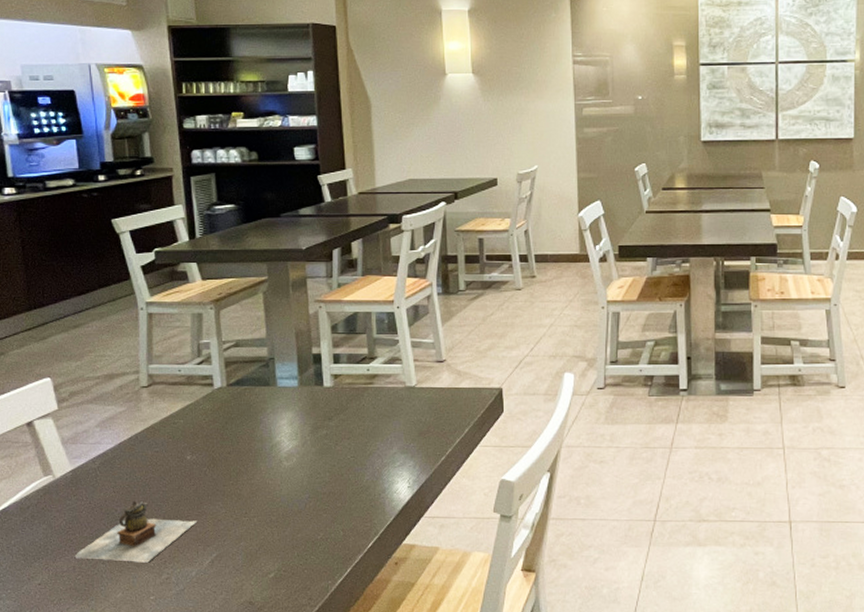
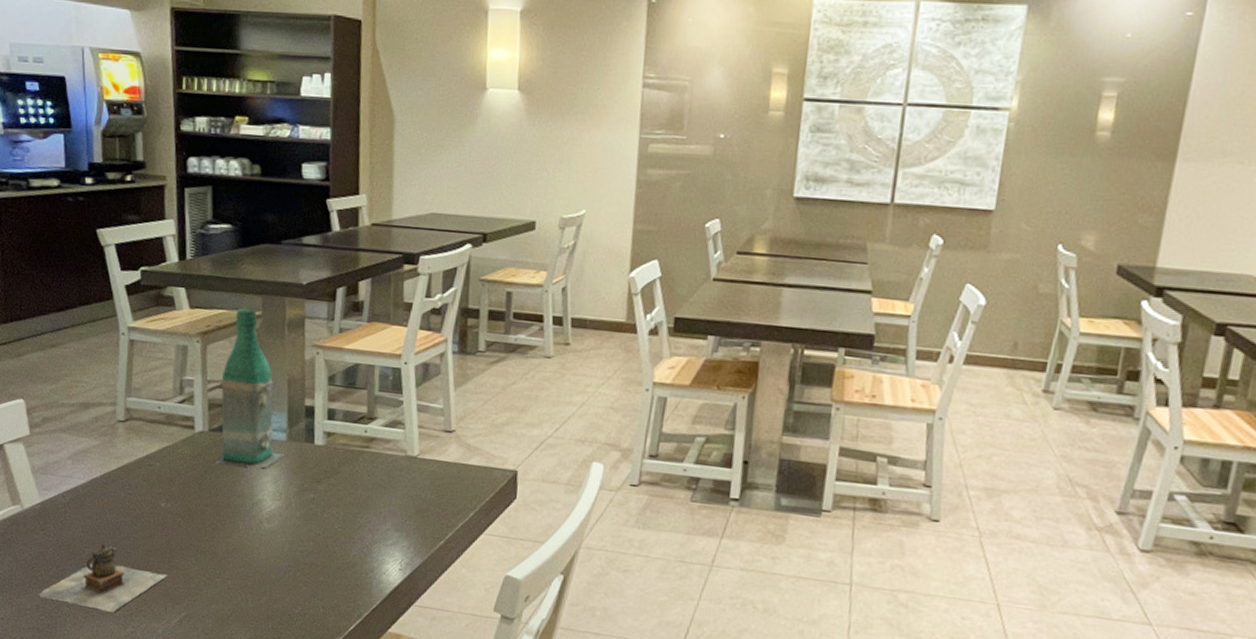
bottle: none [234,275,297,414] -> present [215,307,284,469]

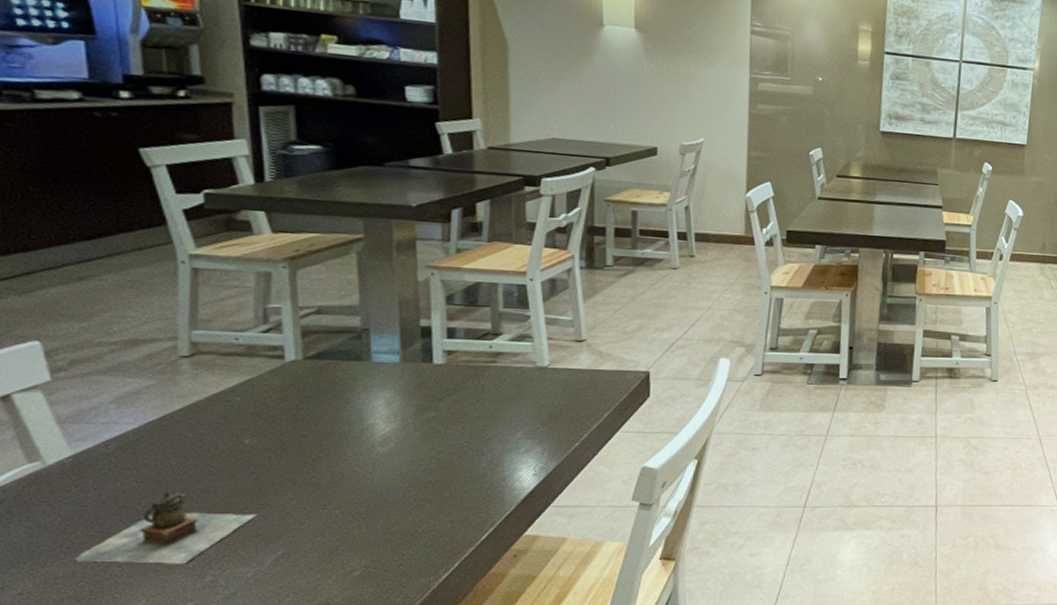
bottle: present [215,307,284,469] -> none [313,231,397,393]

